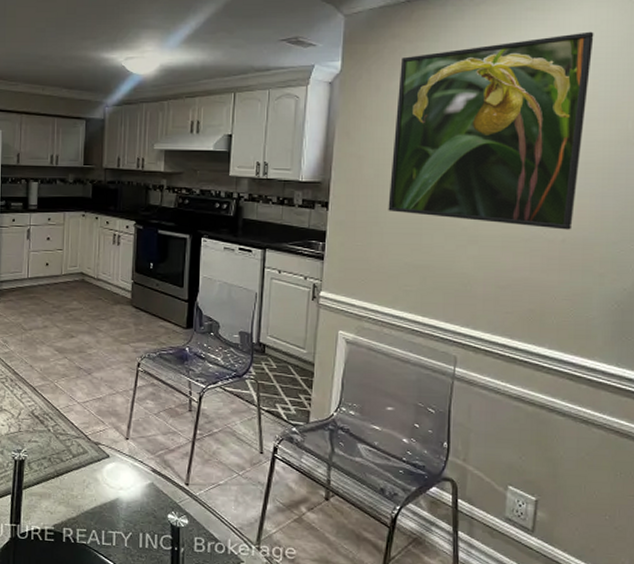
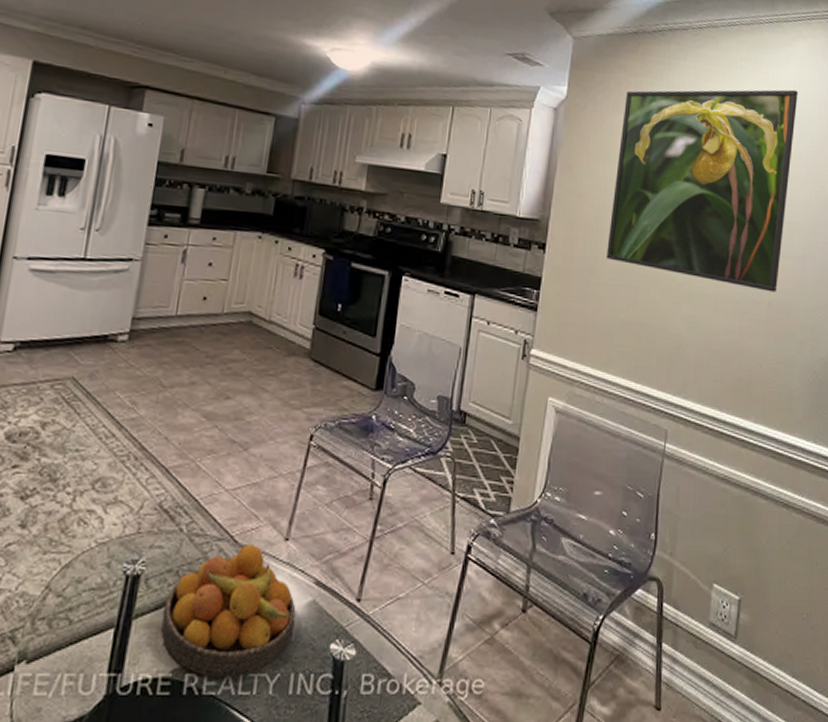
fruit bowl: none [43,441,139,533] -> present [160,544,296,678]

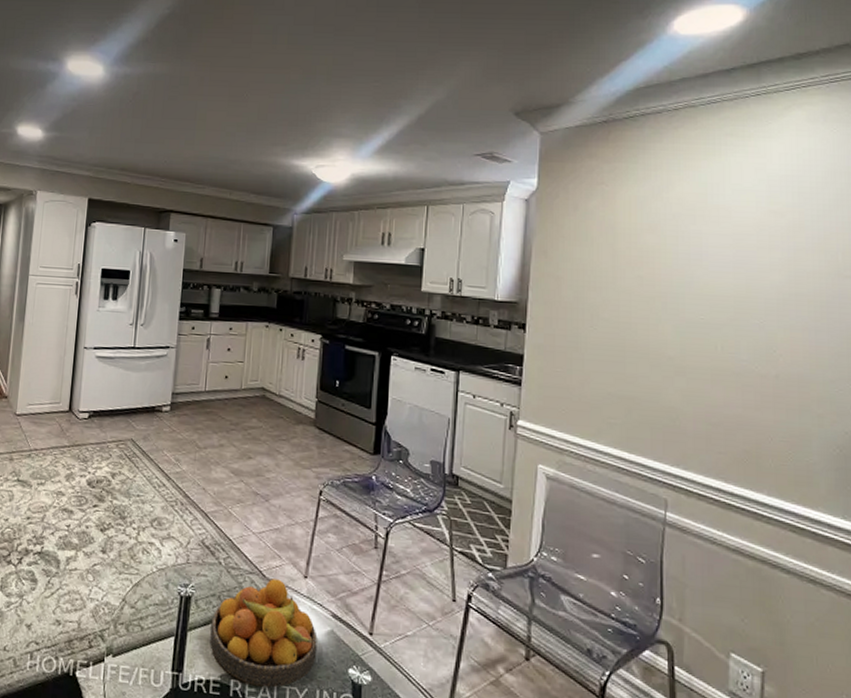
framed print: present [606,89,798,292] -> none [589,160,797,365]

